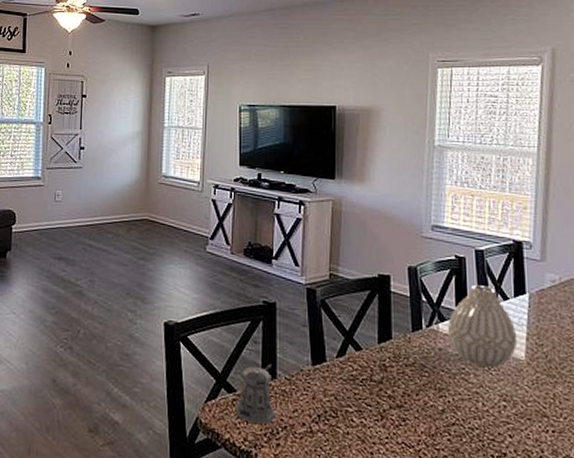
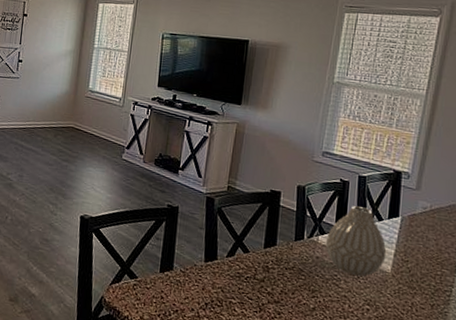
pepper shaker: present [235,364,275,425] -> none [135,258,171,307]

